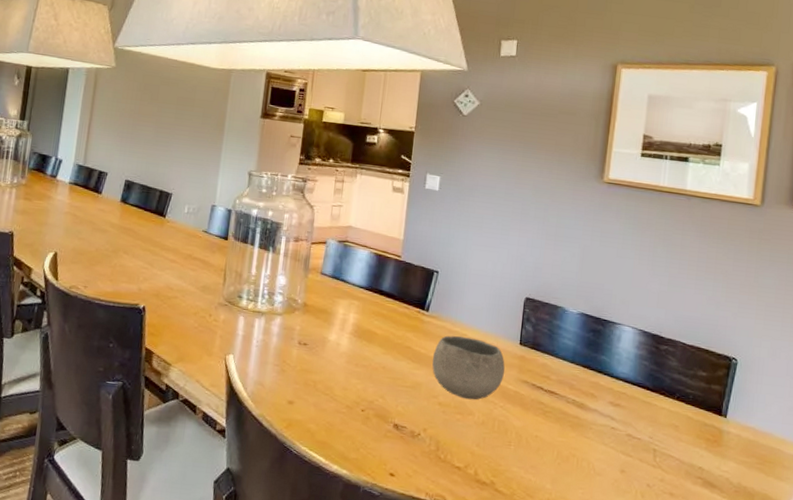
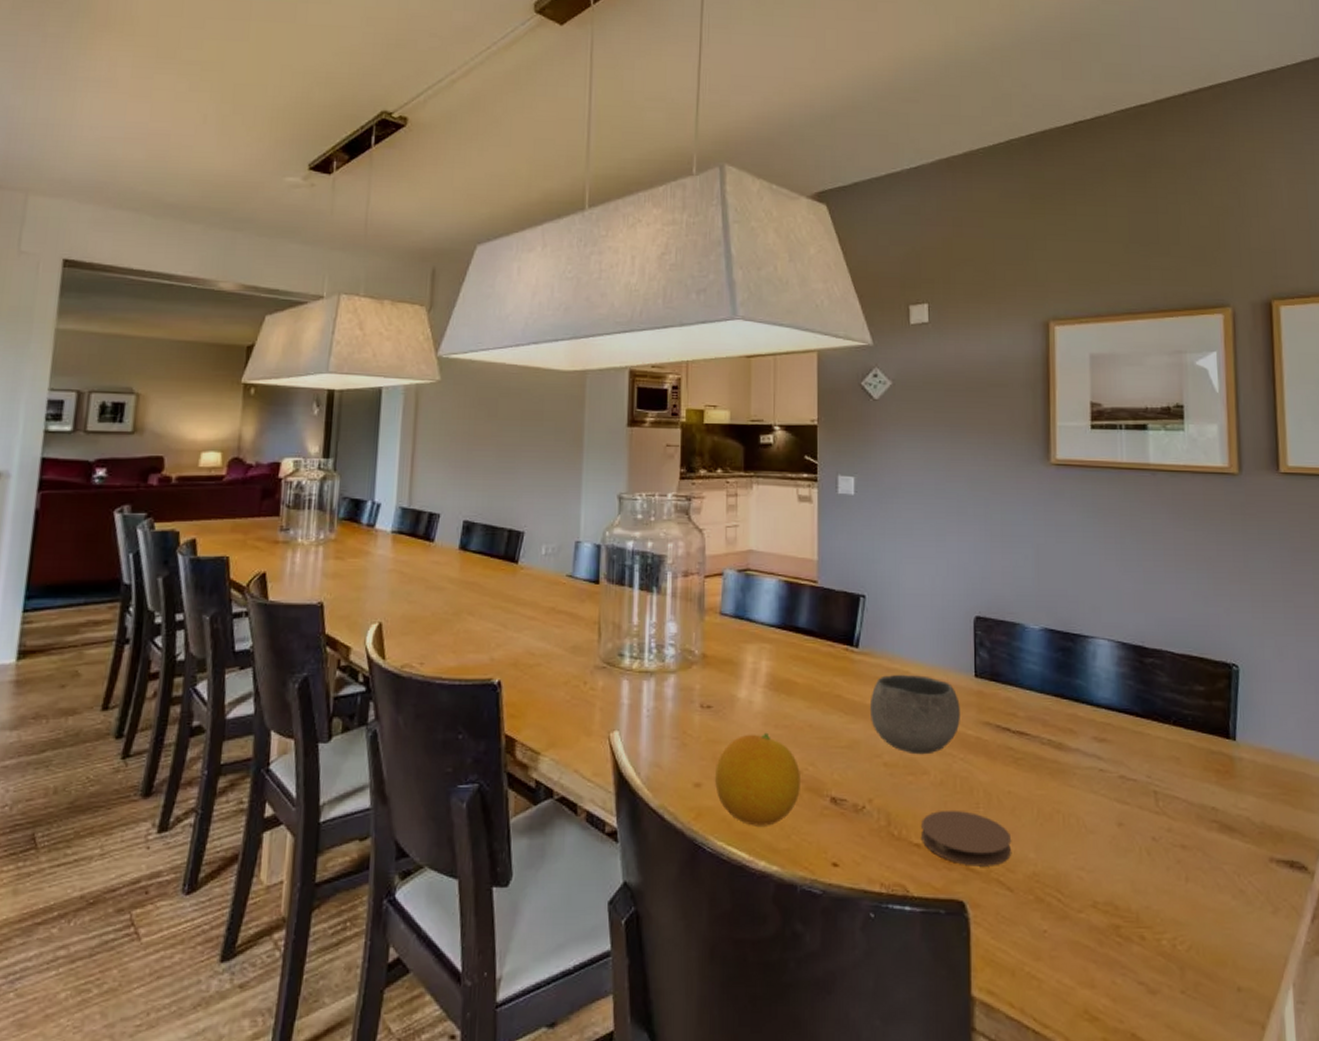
fruit: none [304,368,372,440] -> present [715,732,800,826]
coaster: none [462,444,534,491] -> present [922,809,1012,866]

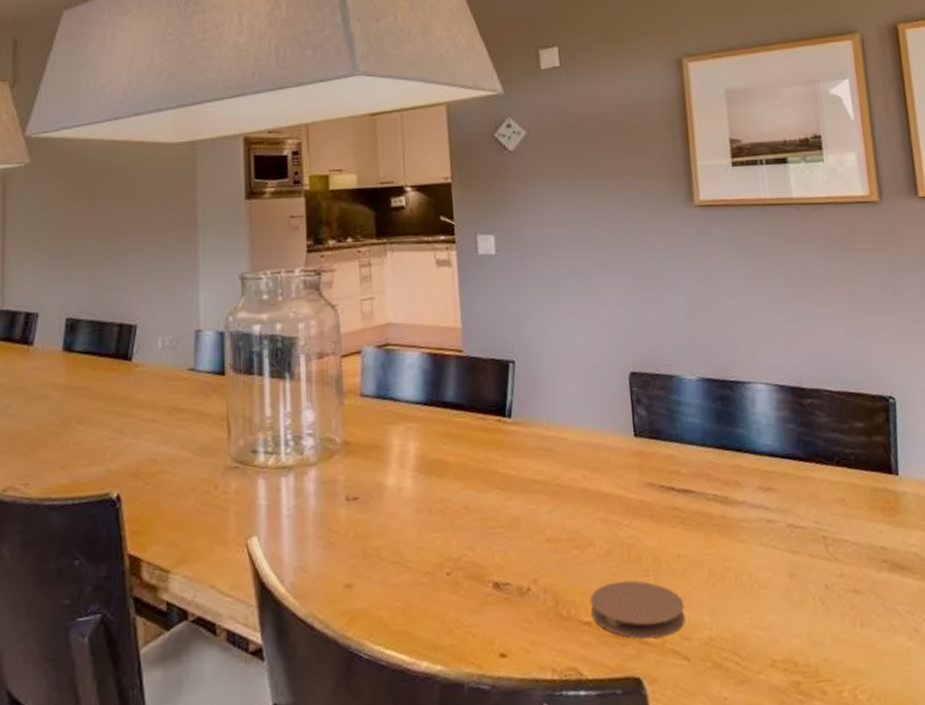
fruit: present [715,732,800,826] -> none [367,519,460,624]
bowl: present [869,674,960,755] -> none [527,440,623,526]

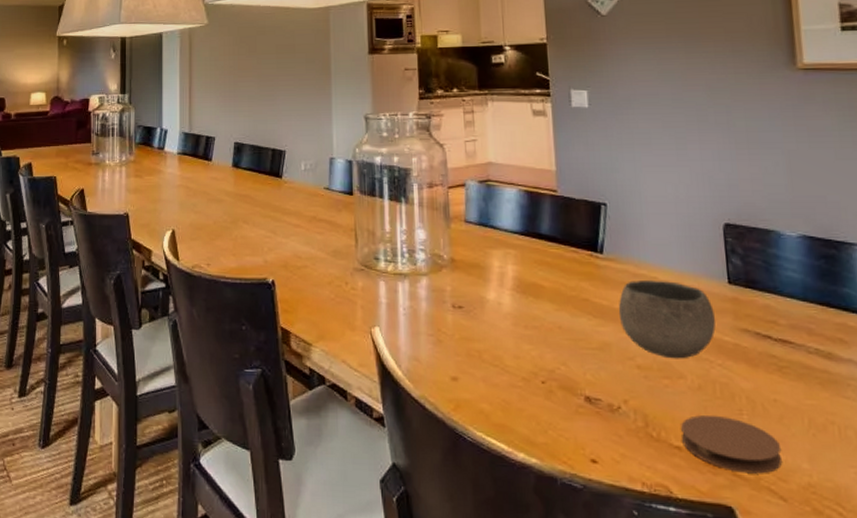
bowl: none [527,440,623,526] -> present [618,279,716,359]

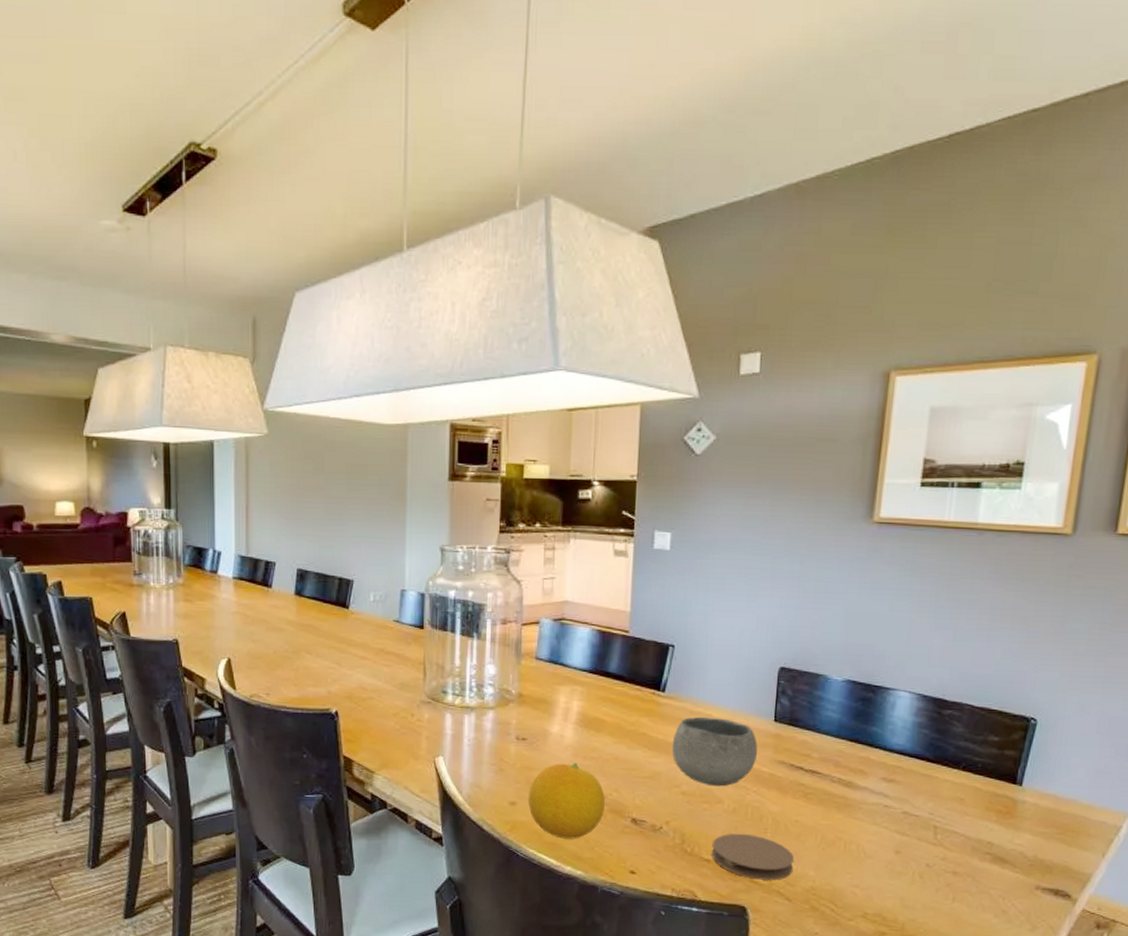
fruit: none [470,332,554,421] -> present [528,762,605,839]

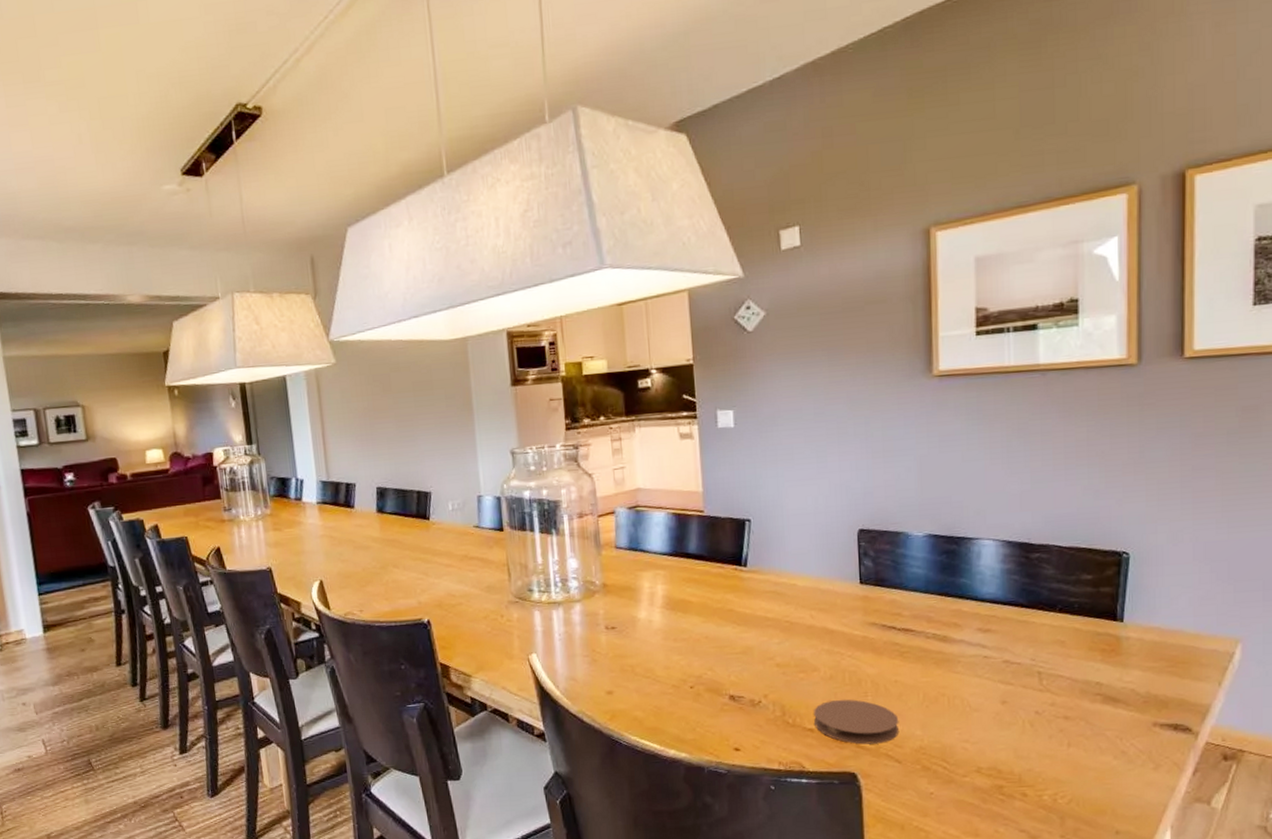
fruit: present [528,762,605,839] -> none [624,645,701,723]
bowl: present [672,716,758,787] -> none [760,586,847,655]

